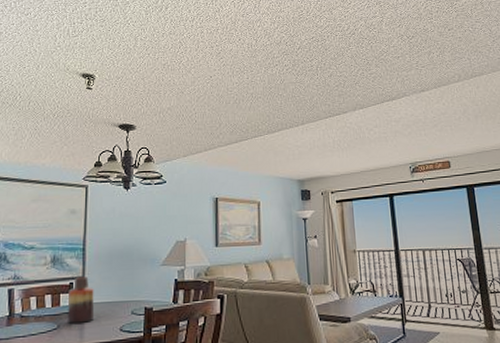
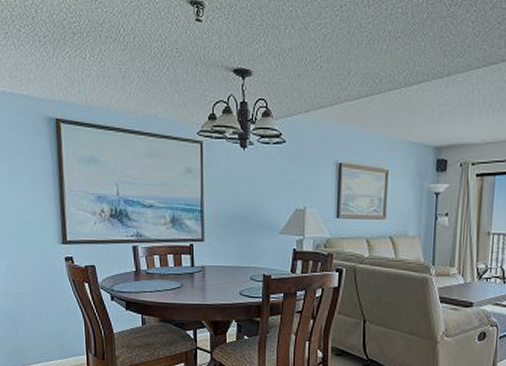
vase: present [67,276,95,325] -> none [188,239,215,285]

